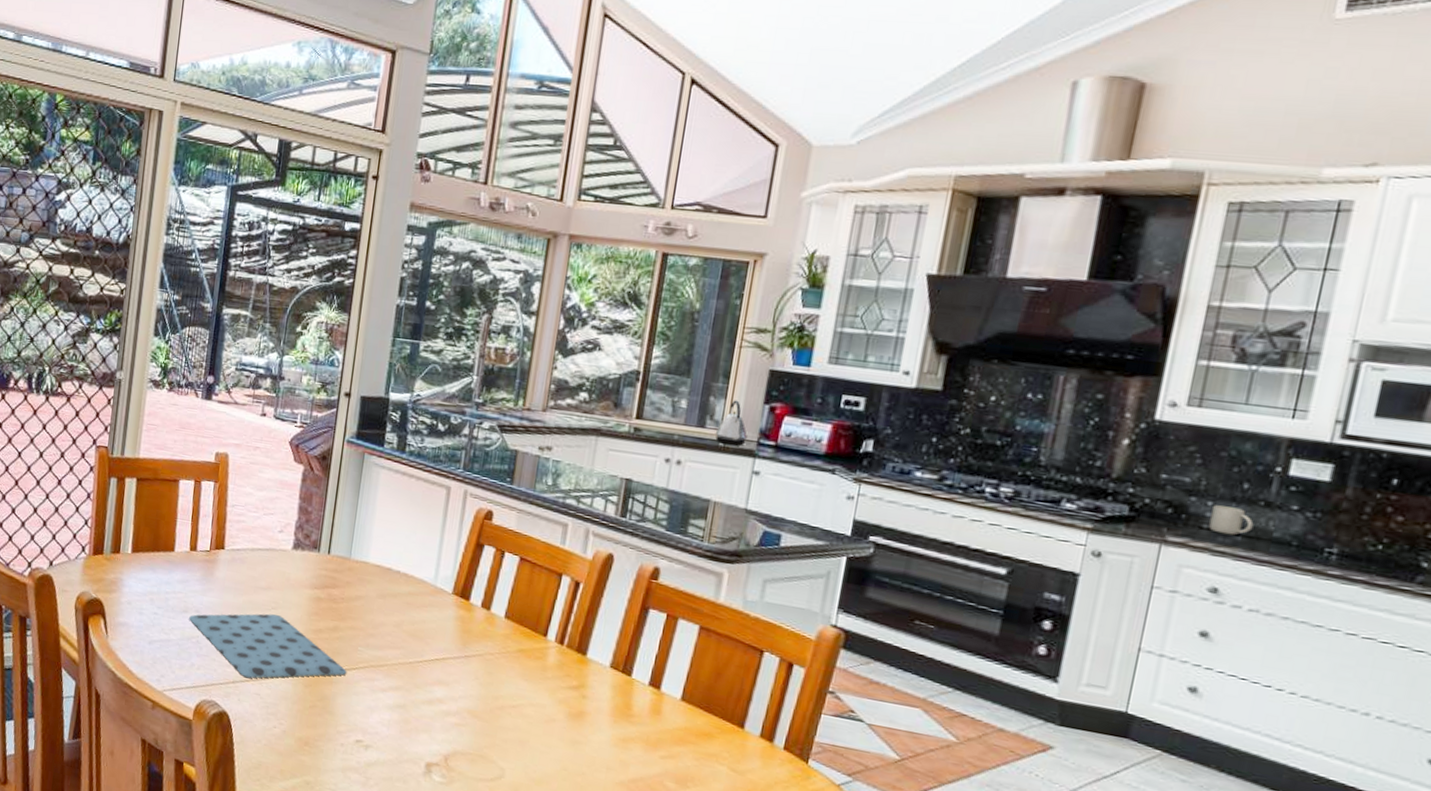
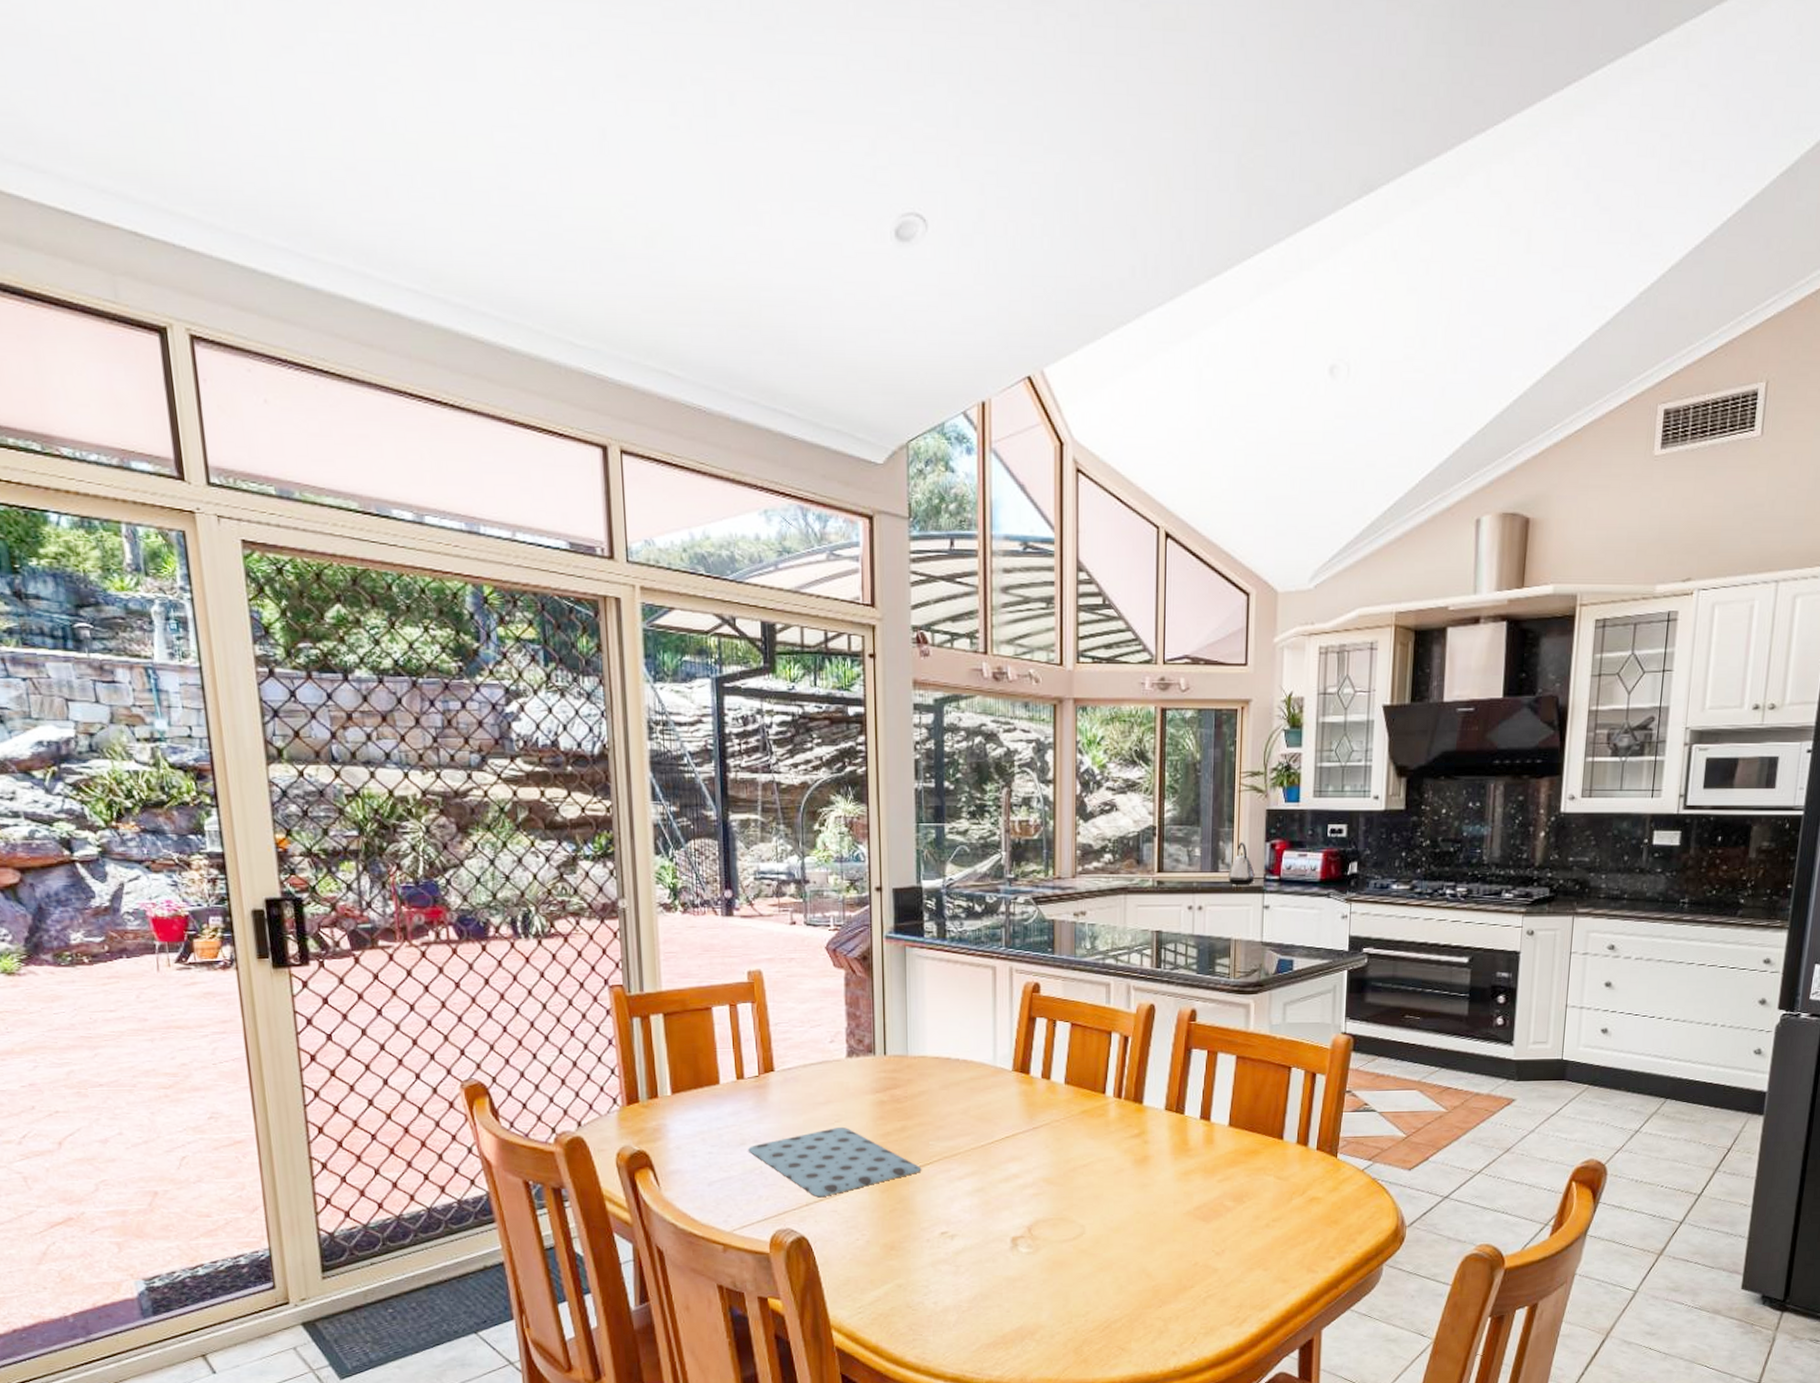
mug: present [1209,505,1254,536] -> none [1604,877,1634,900]

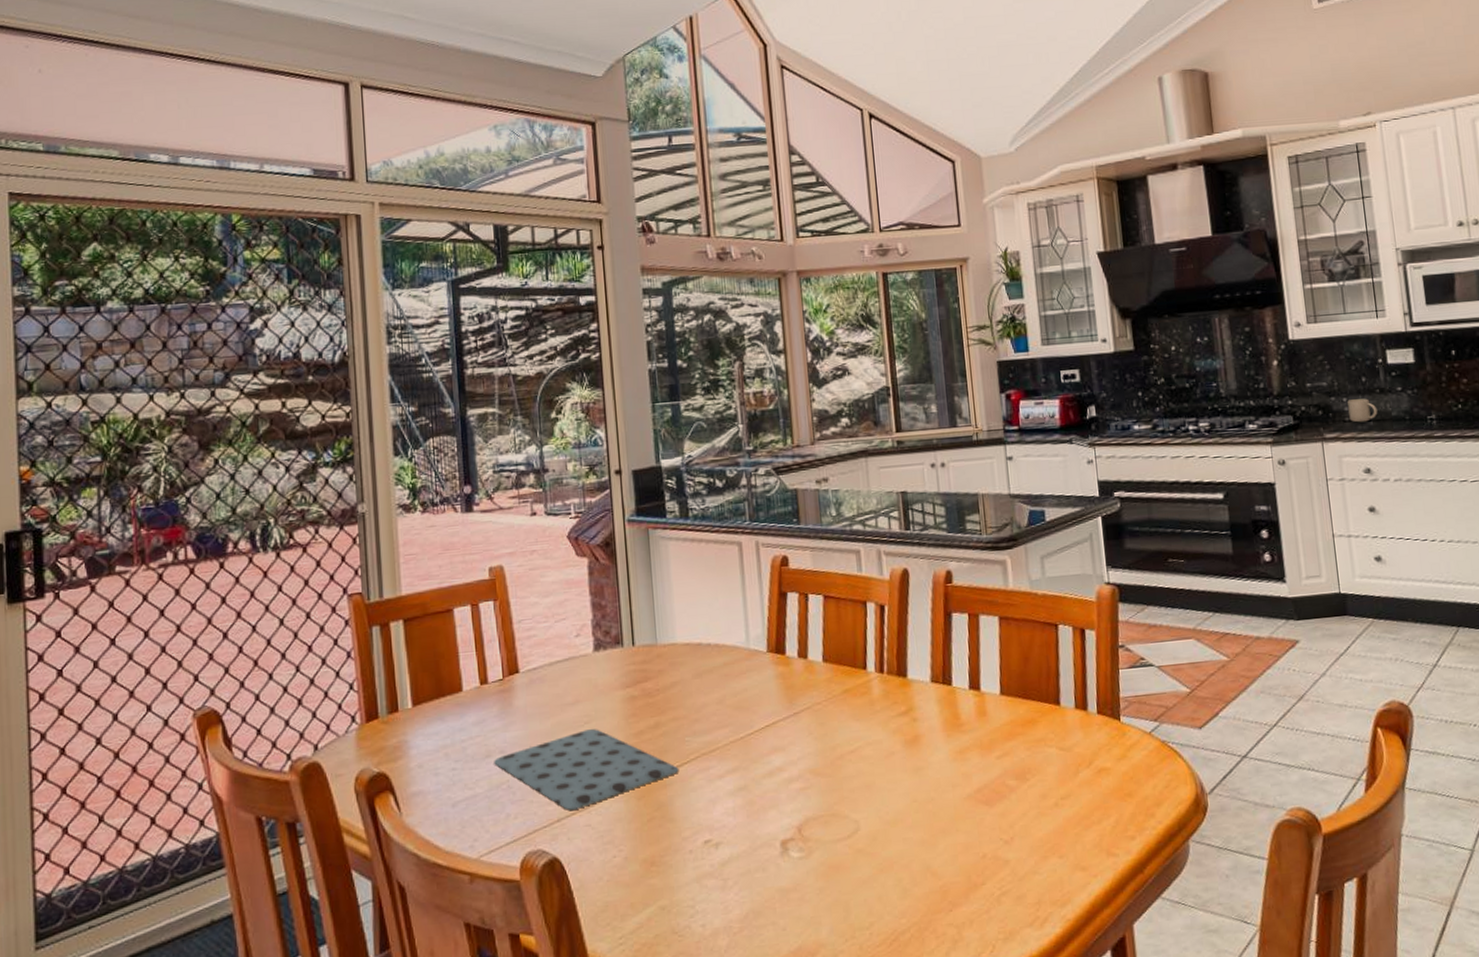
kettle: present [1227,842,1255,886] -> none [966,395,994,439]
mug: none [1604,877,1634,900] -> present [1347,398,1378,423]

